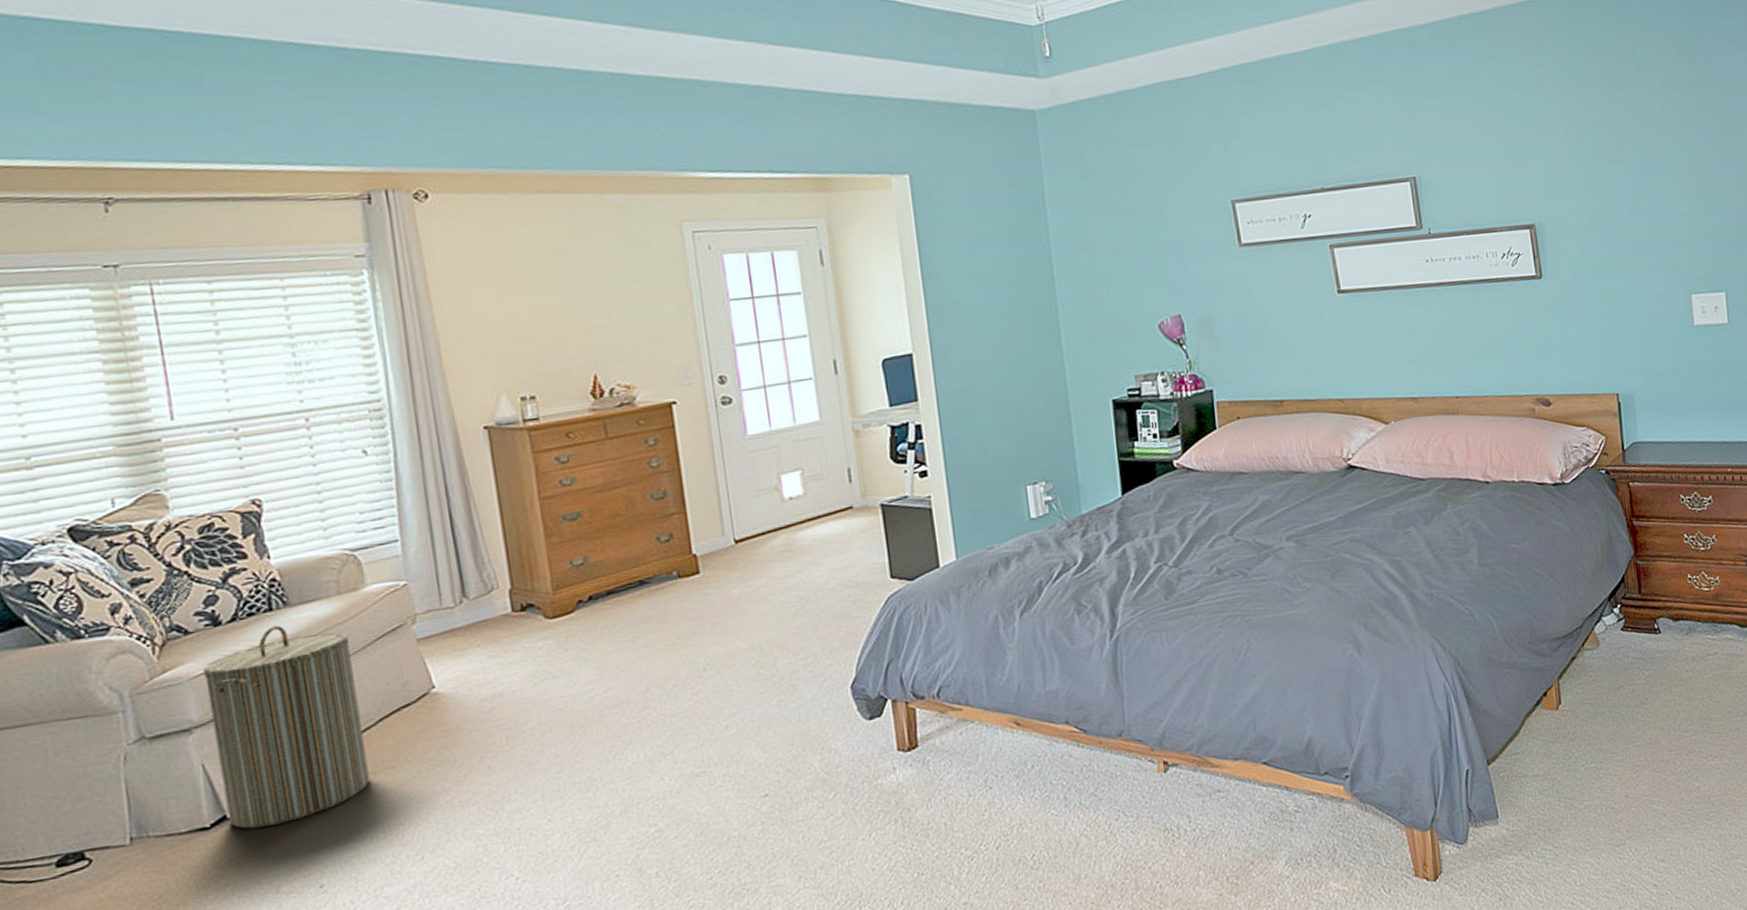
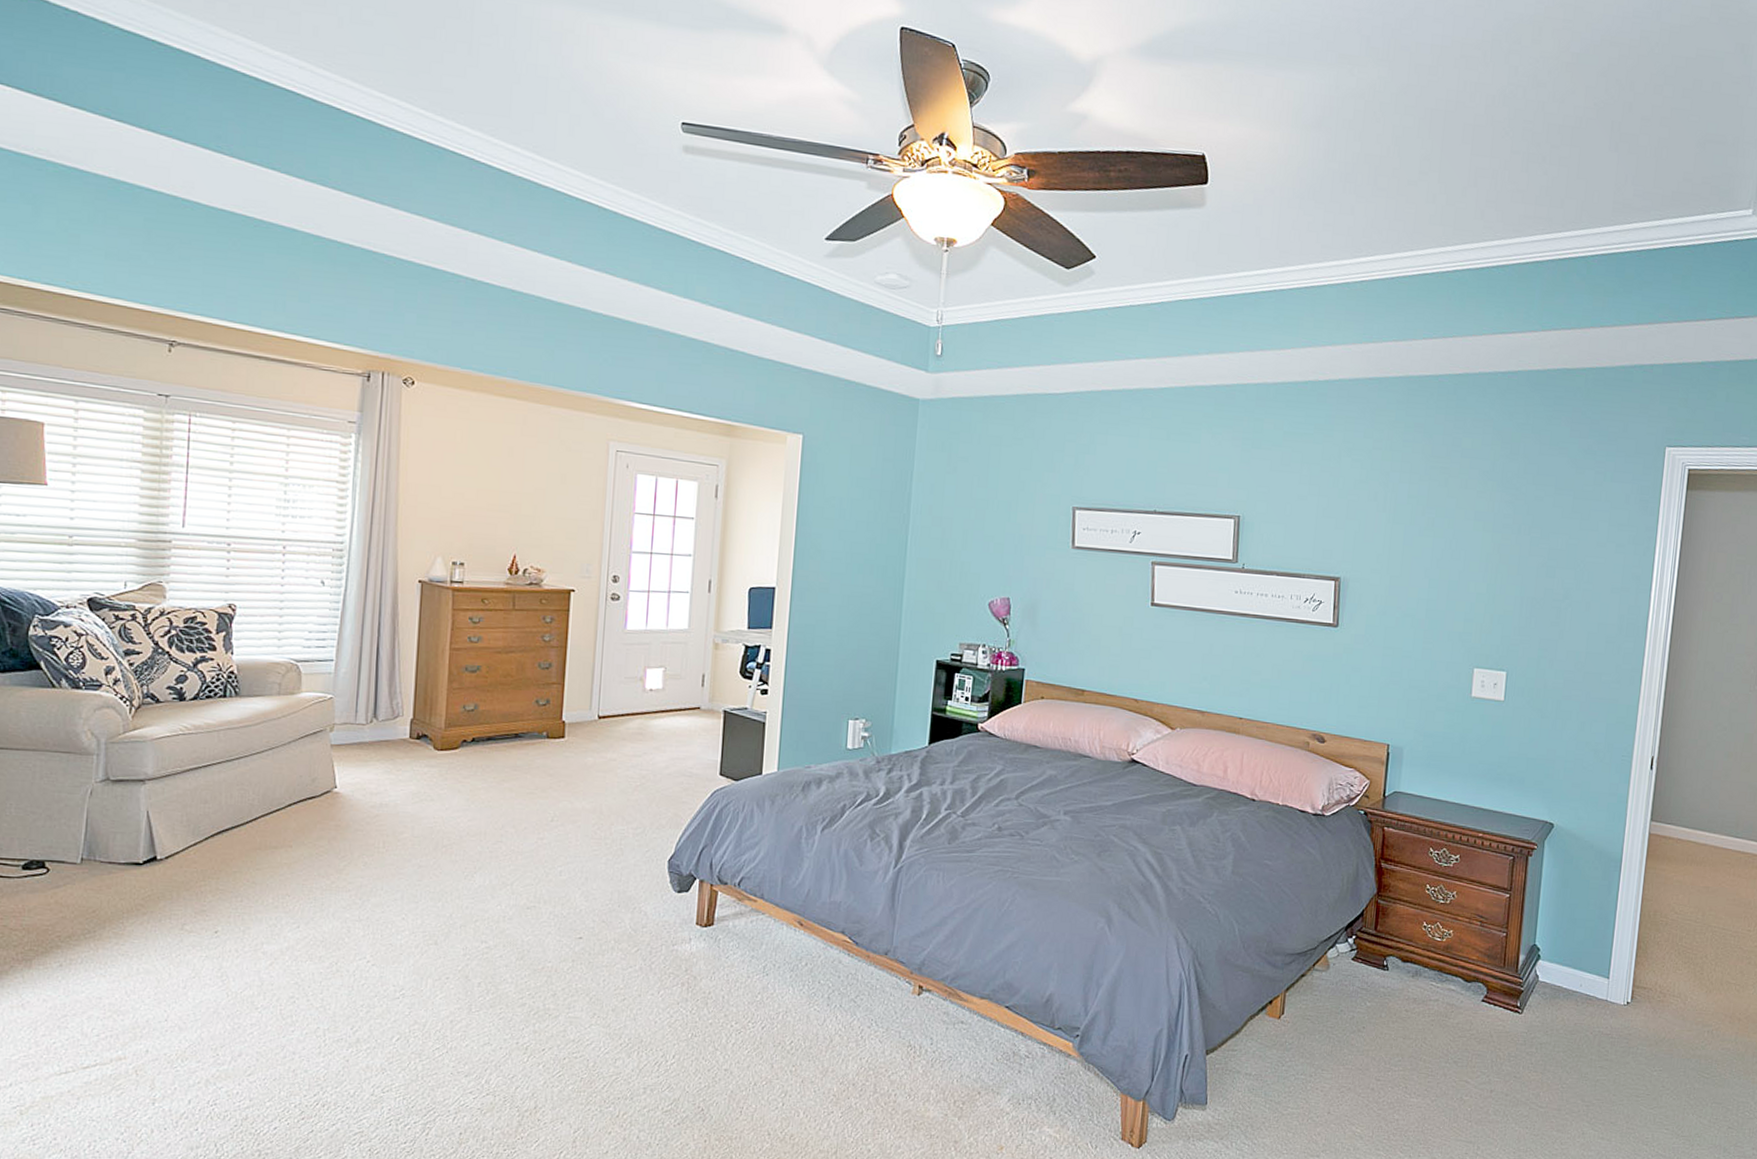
laundry hamper: present [203,625,370,829] -> none [158,709,280,873]

